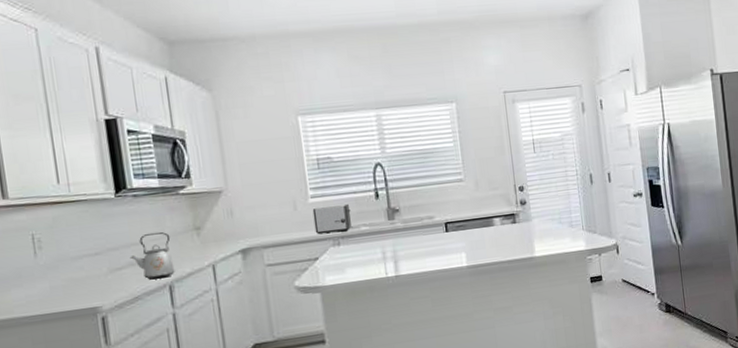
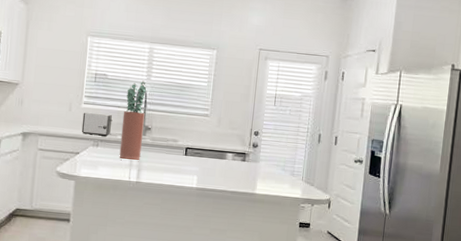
vase: none [360,155,395,256] -> present [119,80,146,162]

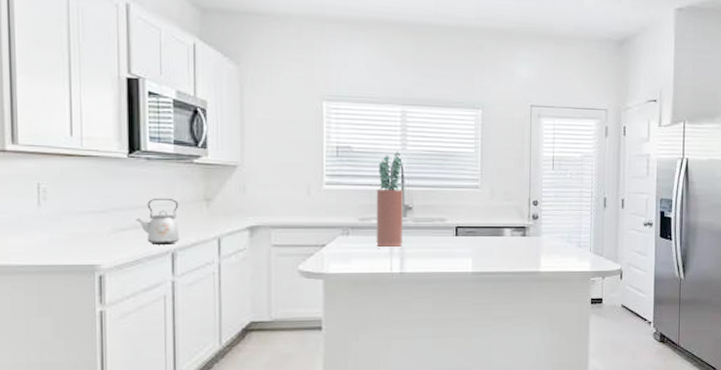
toaster: present [81,112,113,137] -> none [325,194,364,222]

